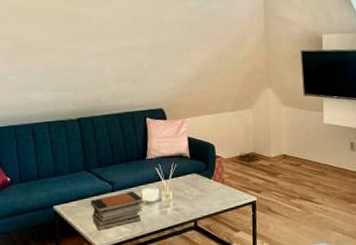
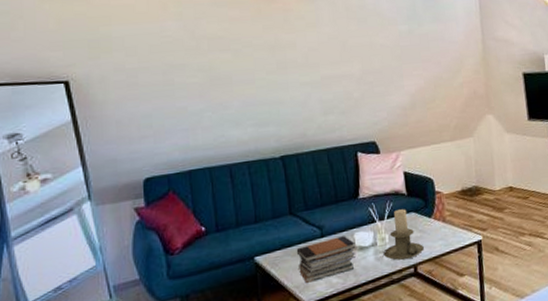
candle holder: none [167,170,204,215] -> present [383,209,424,260]

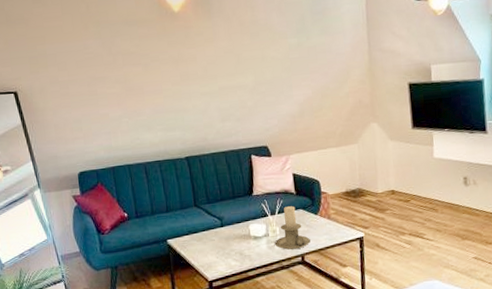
book stack: present [296,236,356,283] -> none [201,226,251,263]

